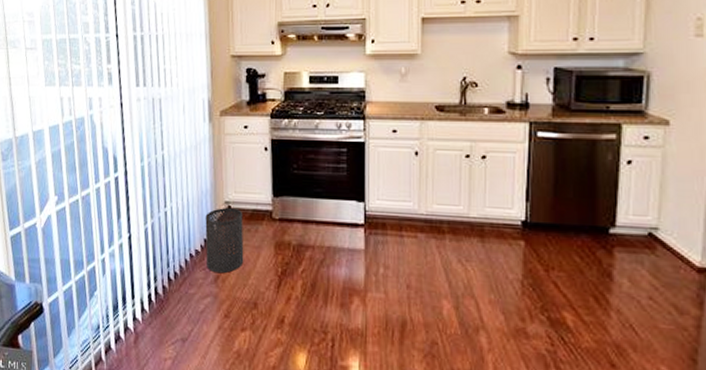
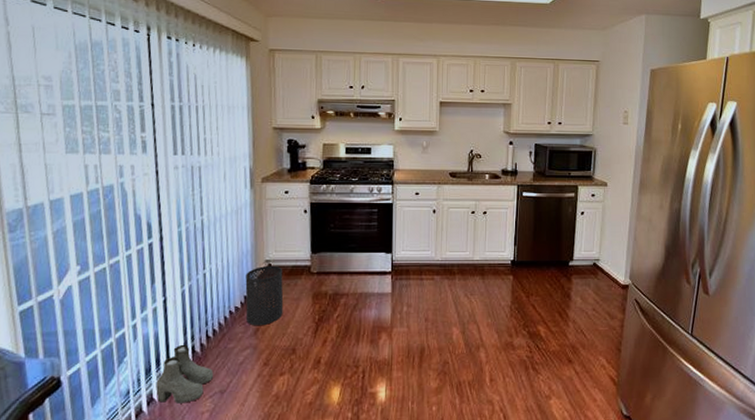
boots: none [122,284,176,347] -> present [156,344,214,403]

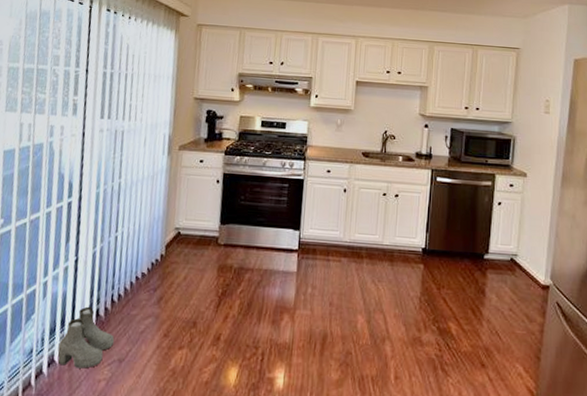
trash can: present [245,265,284,326] -> none [151,233,192,295]

